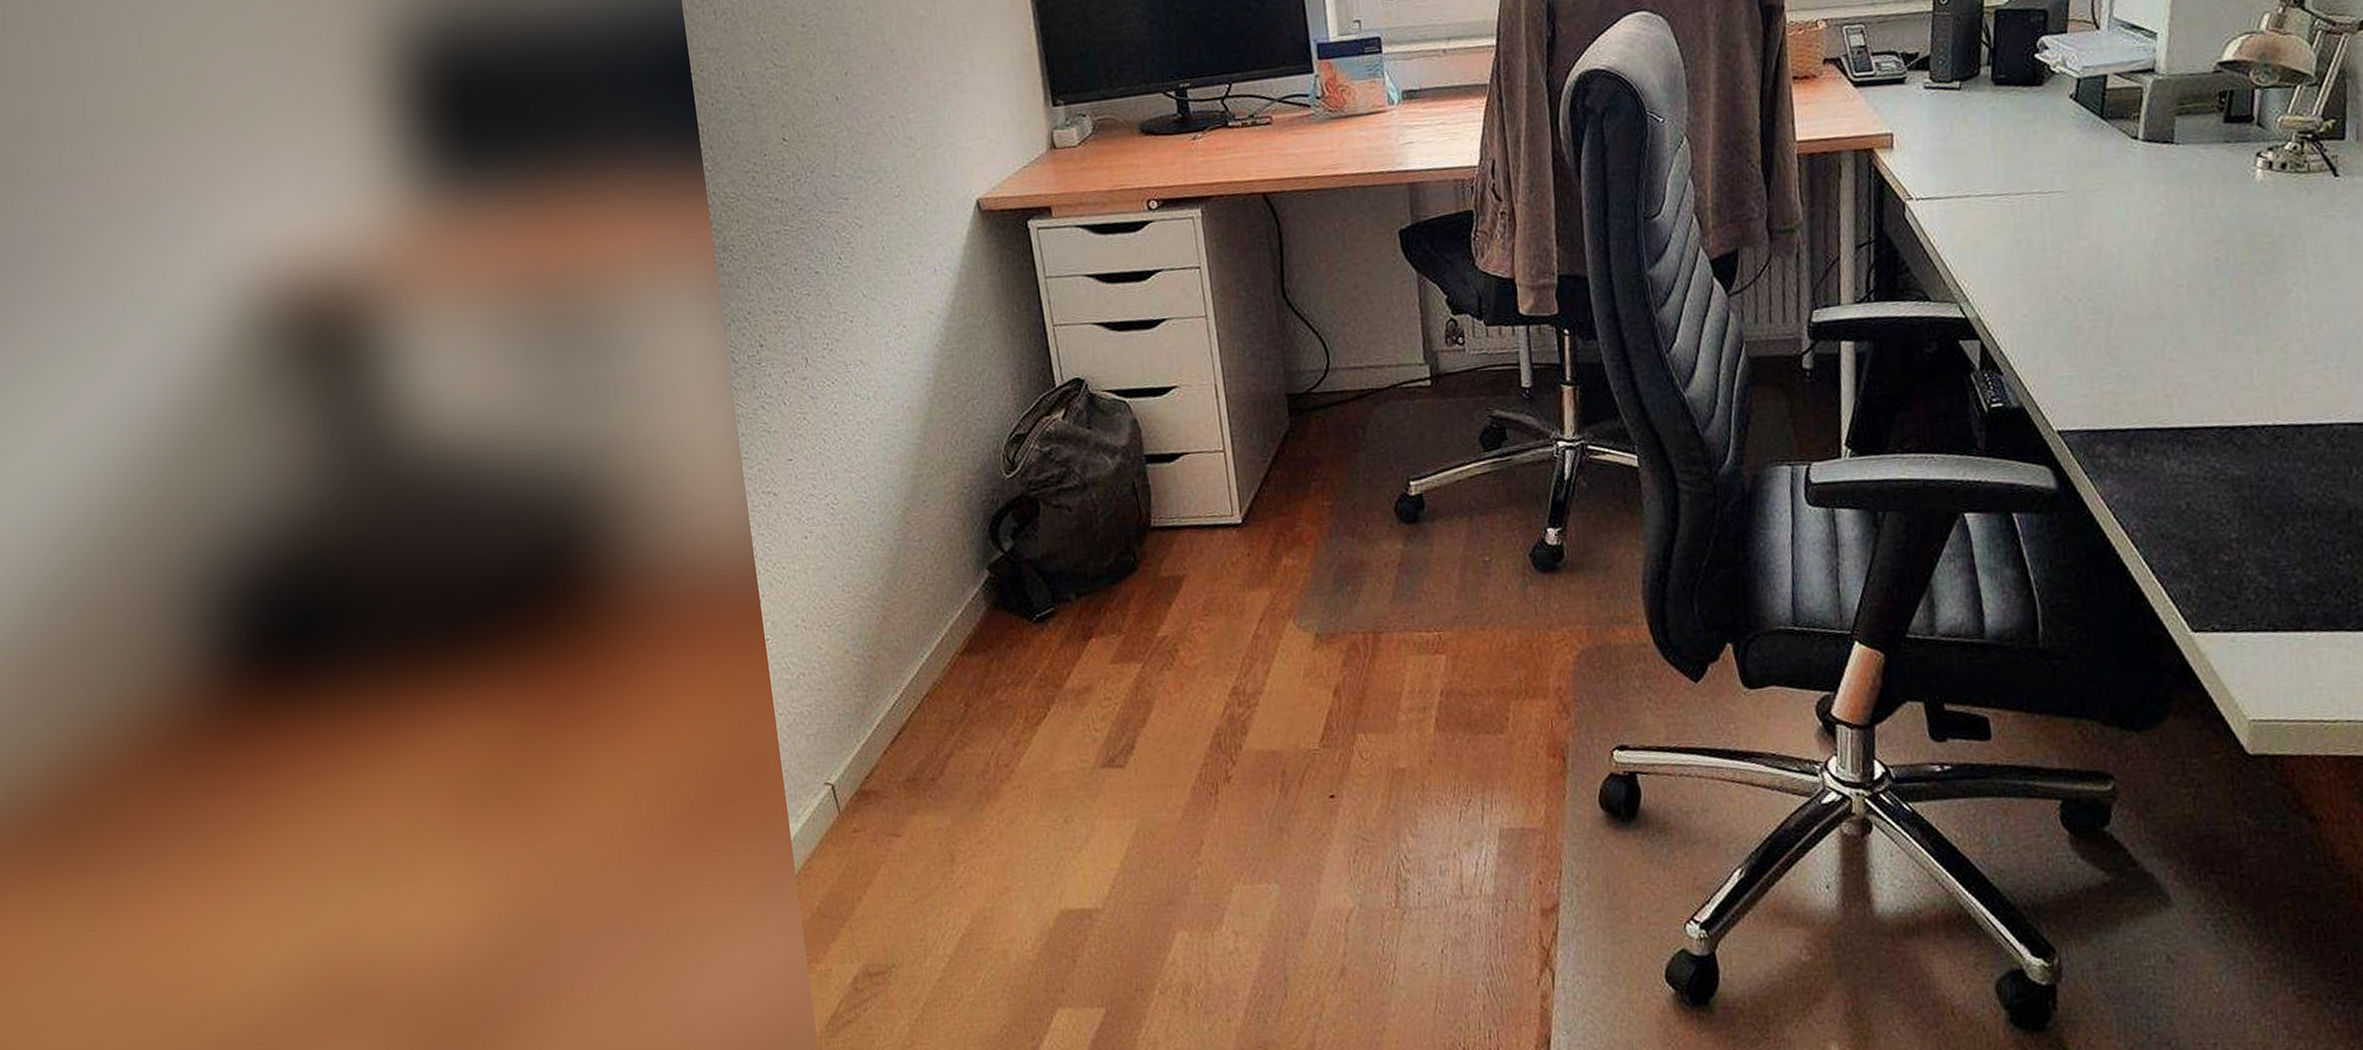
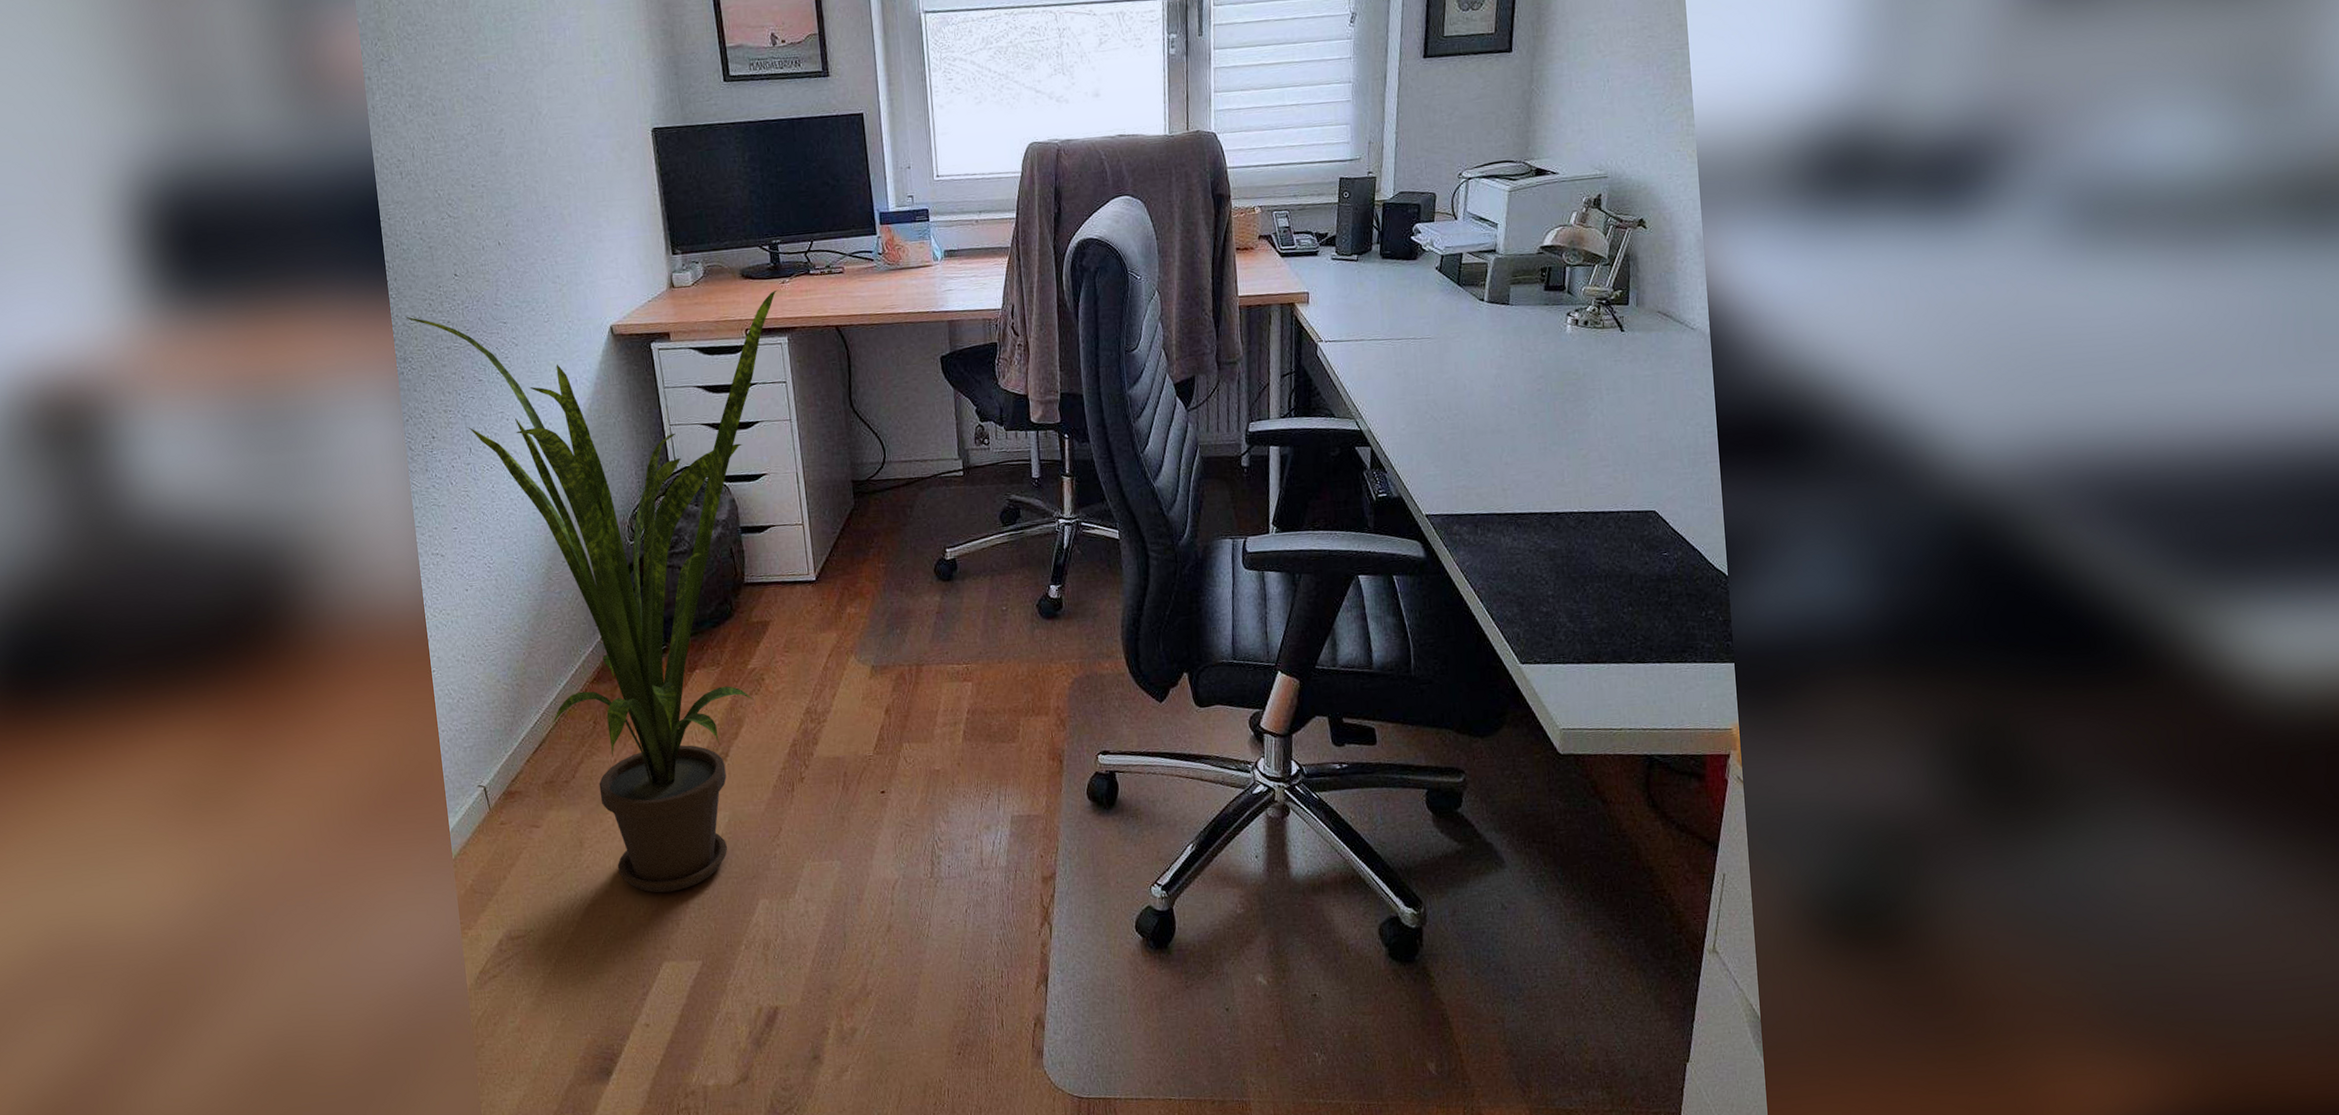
house plant: none [724,147,1189,921] -> present [406,289,779,893]

